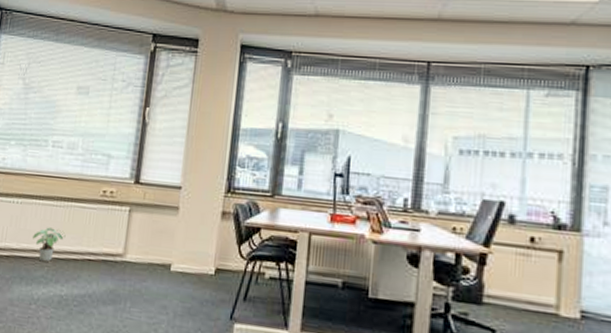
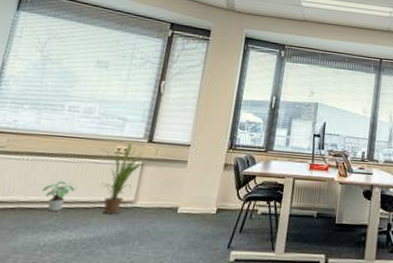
house plant: none [86,181,131,269] -> present [100,140,144,215]

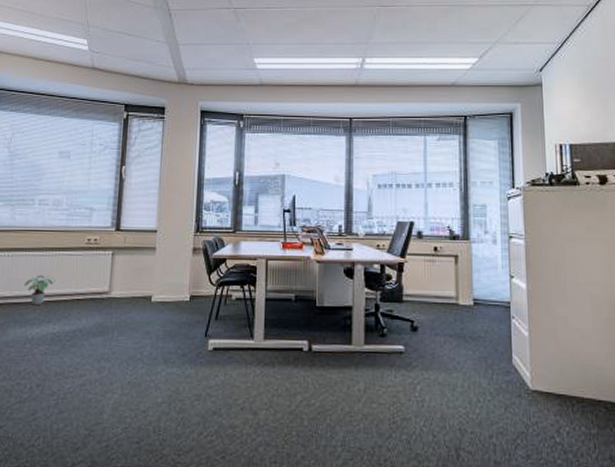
house plant: present [100,140,144,215] -> none [72,230,113,306]

